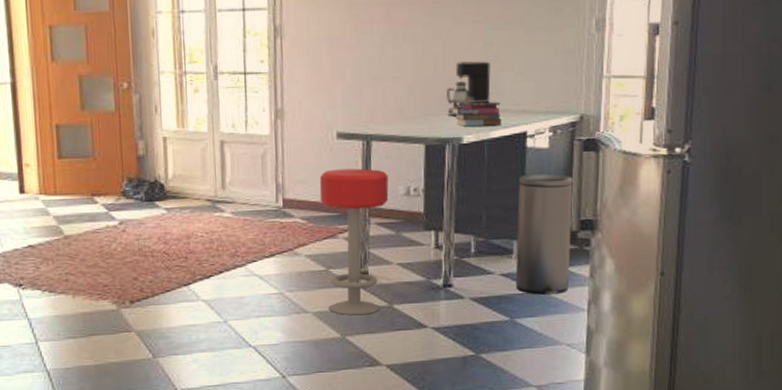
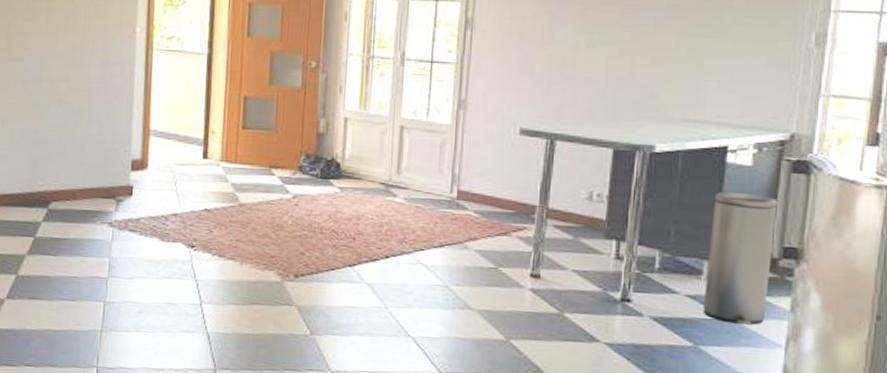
bar stool: present [319,168,389,316] -> none [494,165,571,320]
coffee maker: present [447,61,491,116] -> none [640,67,692,122]
books: present [452,101,502,127] -> none [646,107,700,137]

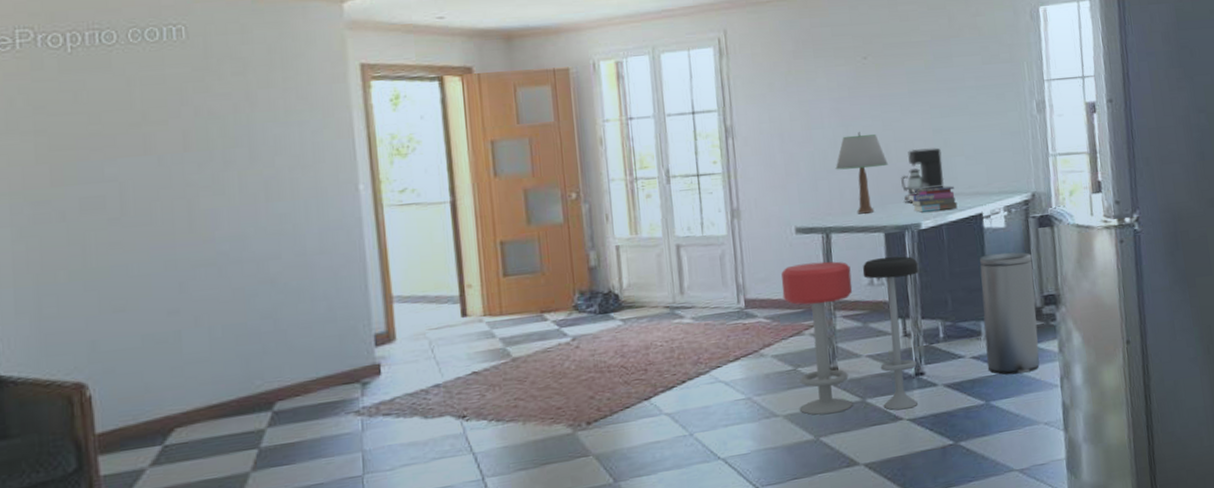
bar stool: none [494,165,571,320] -> present [781,261,853,415]
table lamp: none [572,41,630,126] -> present [835,132,888,214]
bar stool: none [581,174,644,333] -> present [862,256,918,411]
coffee maker: none [640,67,692,122] -> present [901,147,944,203]
books: none [646,107,700,137] -> present [908,185,958,213]

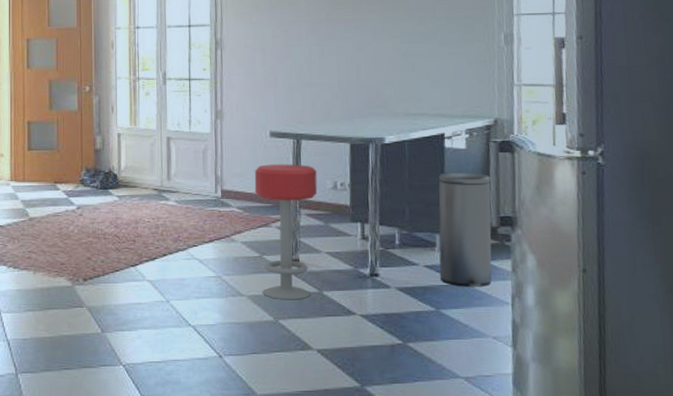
table lamp: present [835,132,888,214] -> none [309,52,358,125]
bar stool: present [862,256,918,411] -> none [327,166,379,305]
coffee maker: present [901,147,944,203] -> none [369,70,410,118]
books: present [908,185,958,213] -> none [374,105,421,128]

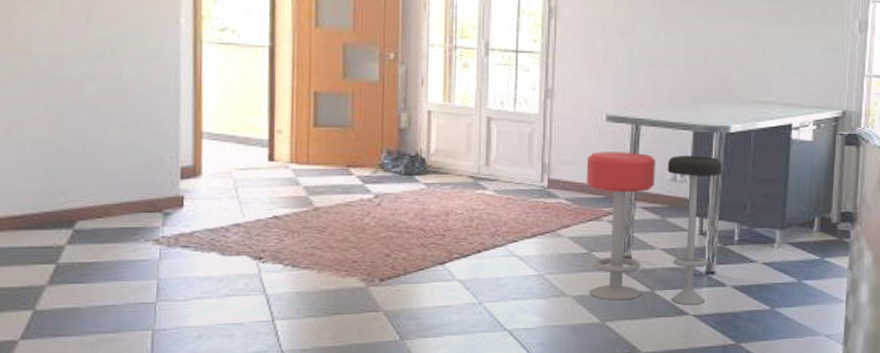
bar stool: none [327,166,379,305] -> present [667,156,722,305]
pedal bin: present [438,172,492,287] -> none [777,165,834,285]

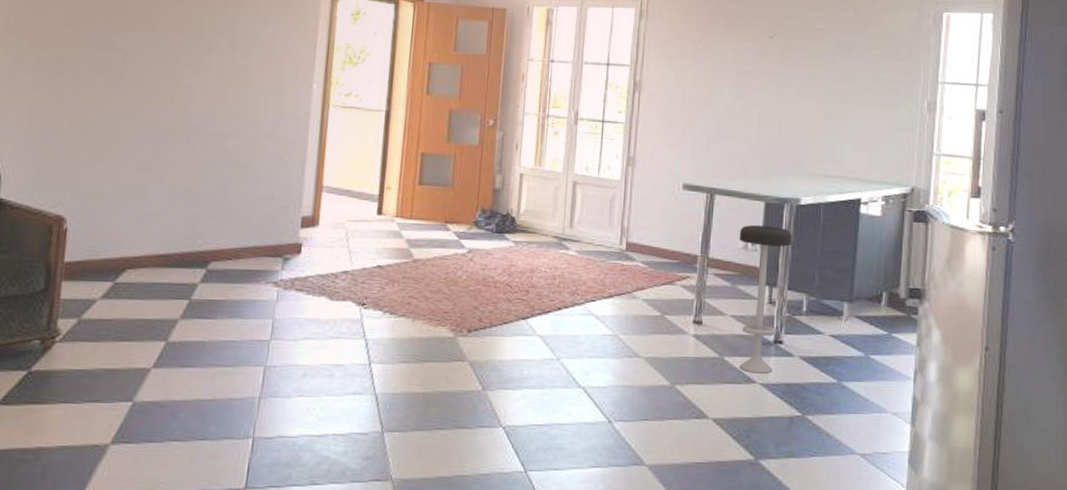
bar stool: present [586,151,656,301] -> none [660,218,728,365]

